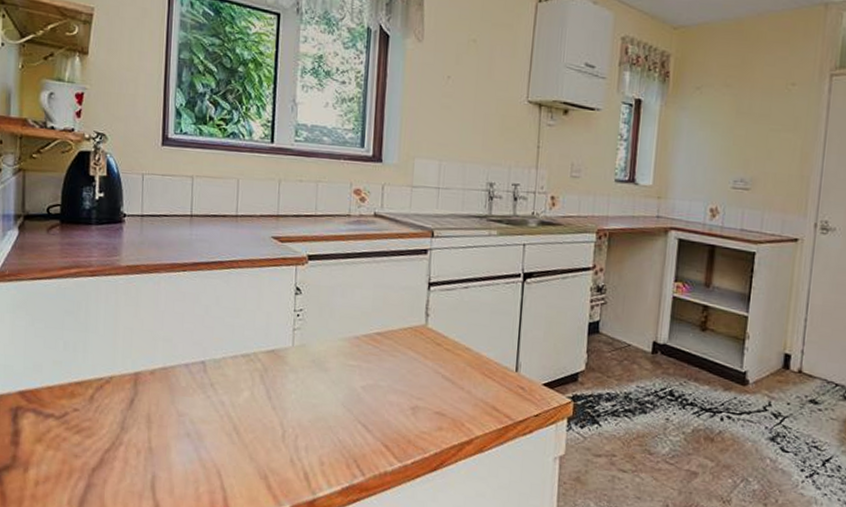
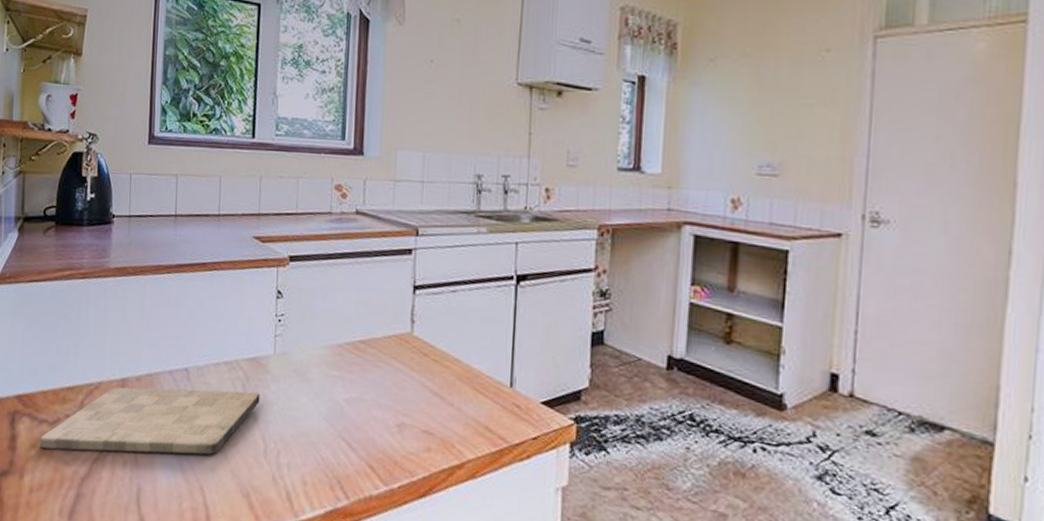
cutting board: none [46,380,279,444] -> present [40,387,260,455]

